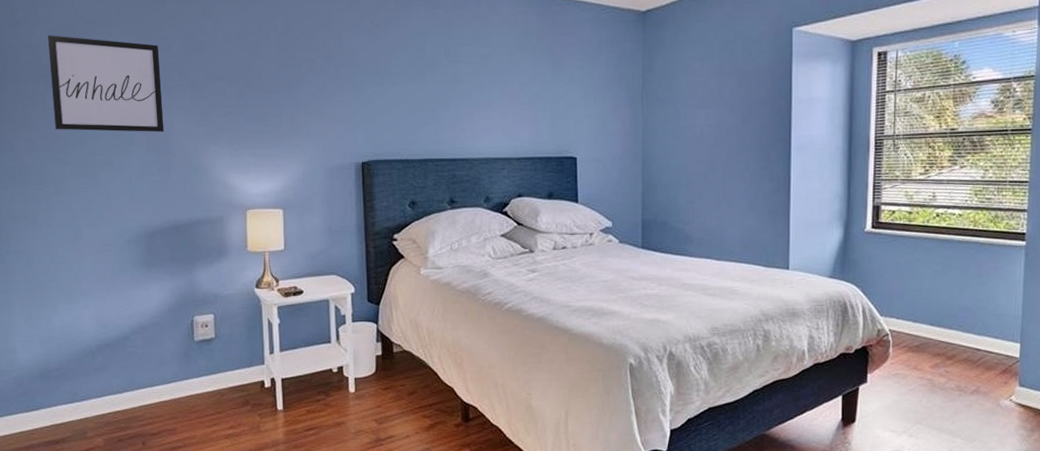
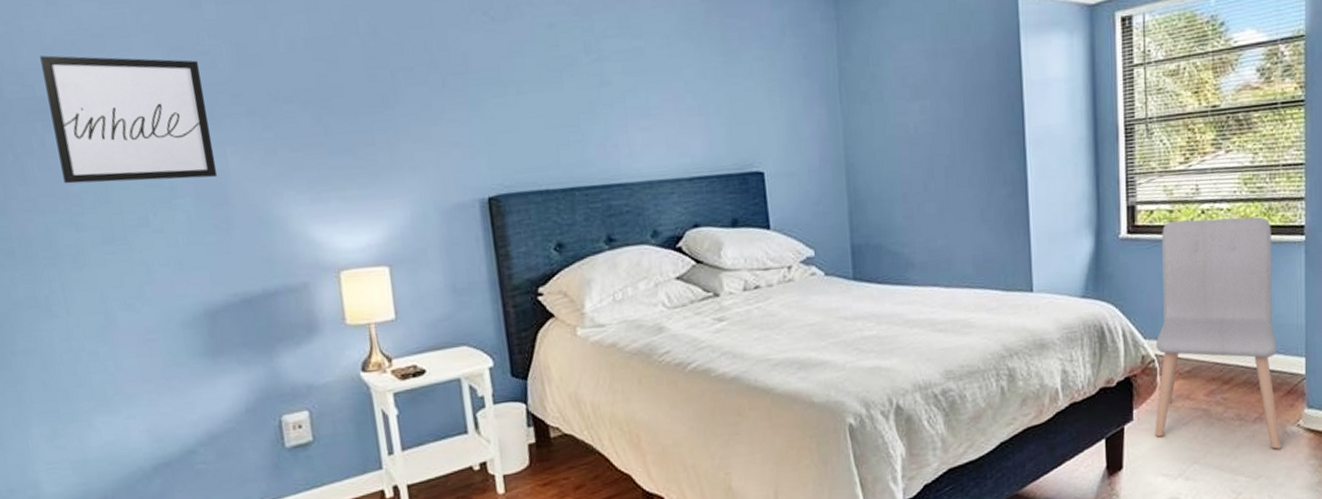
chair: none [885,221,997,418] -> present [1155,216,1282,449]

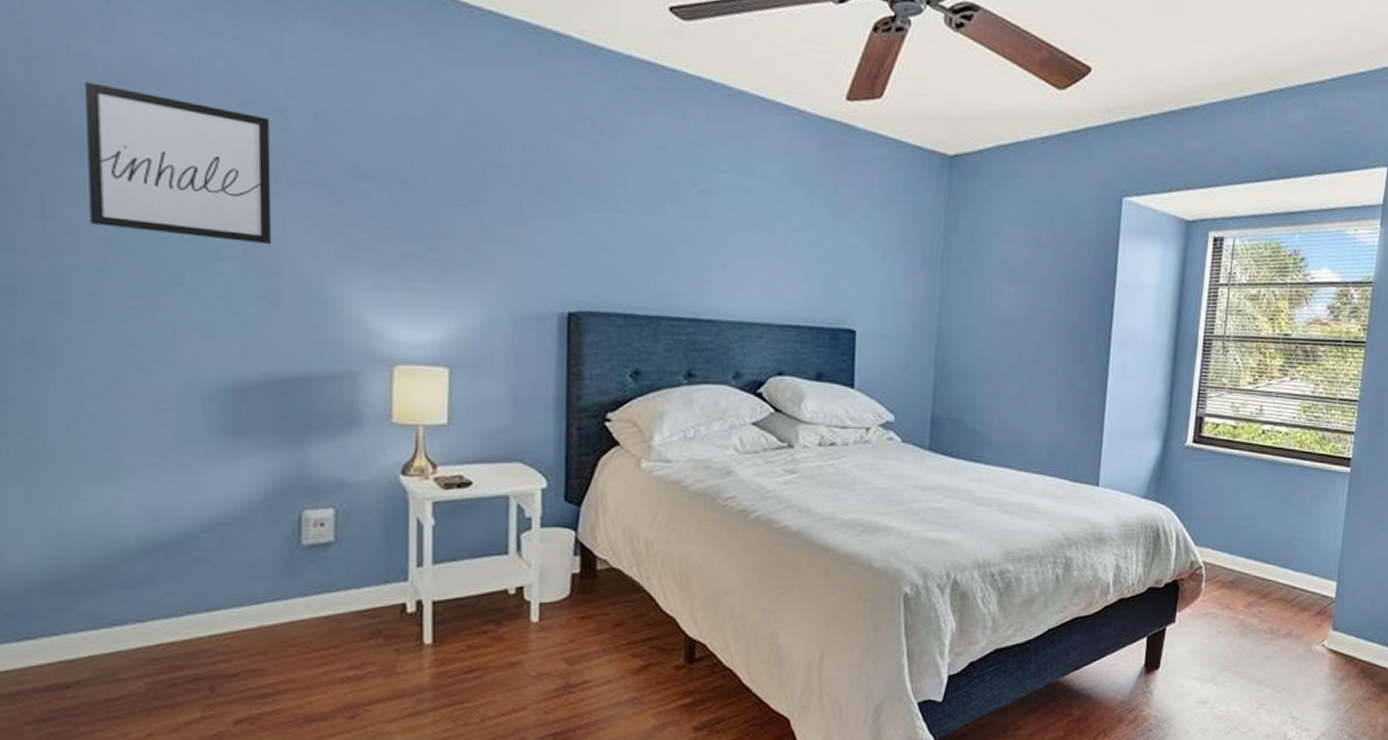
chair: present [1155,216,1282,449] -> none [1193,437,1322,665]

